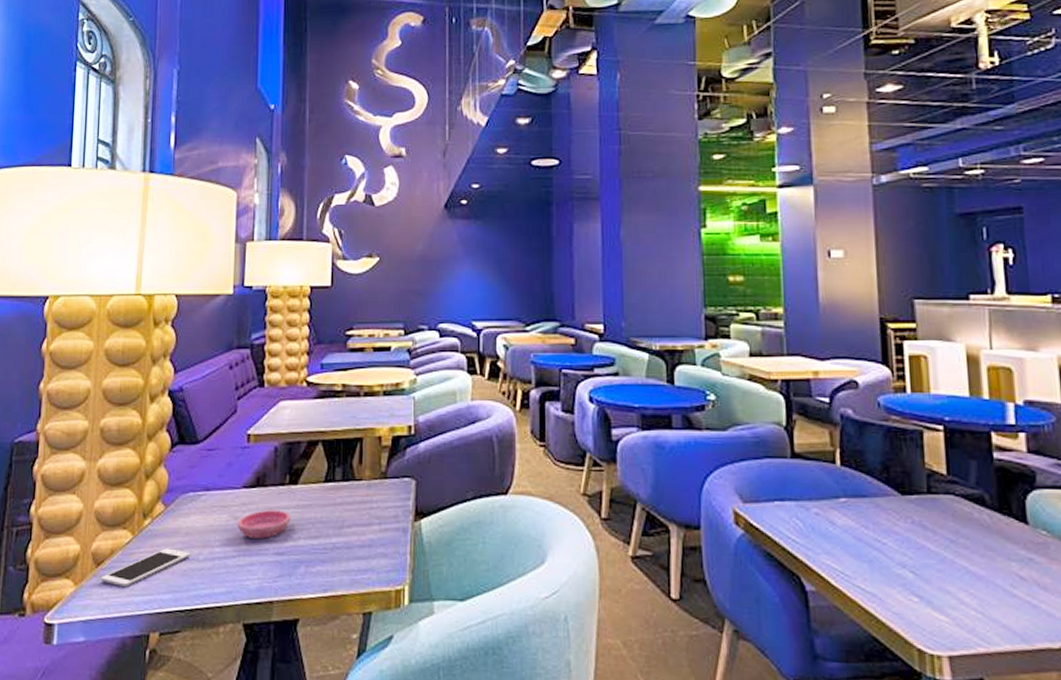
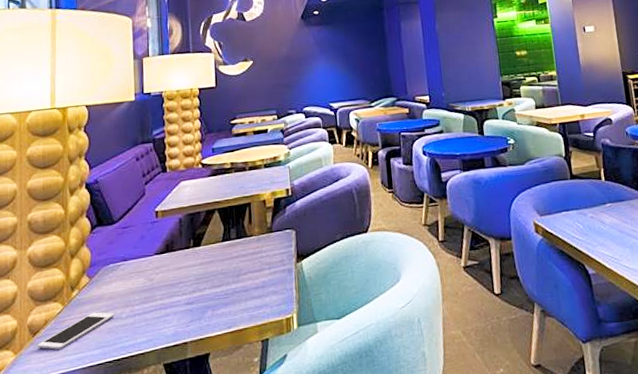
saucer: present [237,510,291,539] -> none [152,268,197,295]

